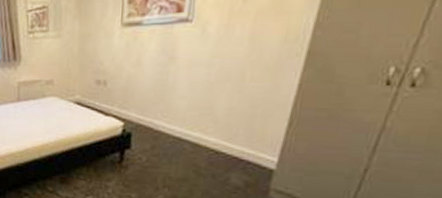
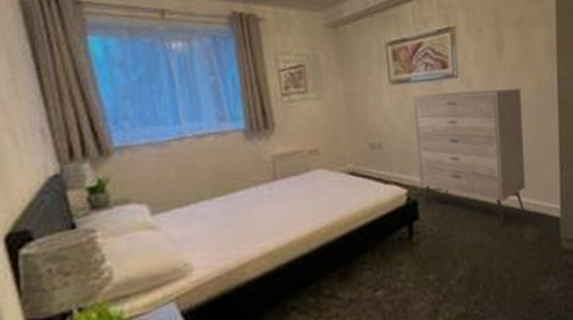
dresser: none [136,37,263,167] -> present [413,89,526,225]

